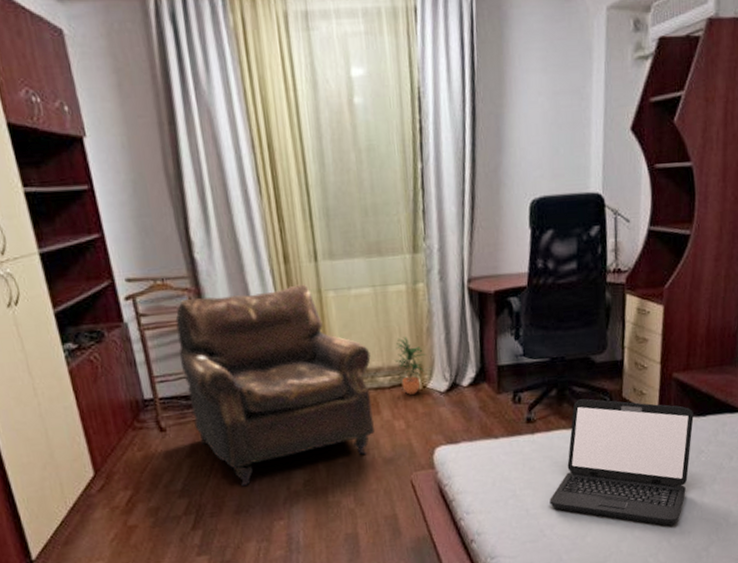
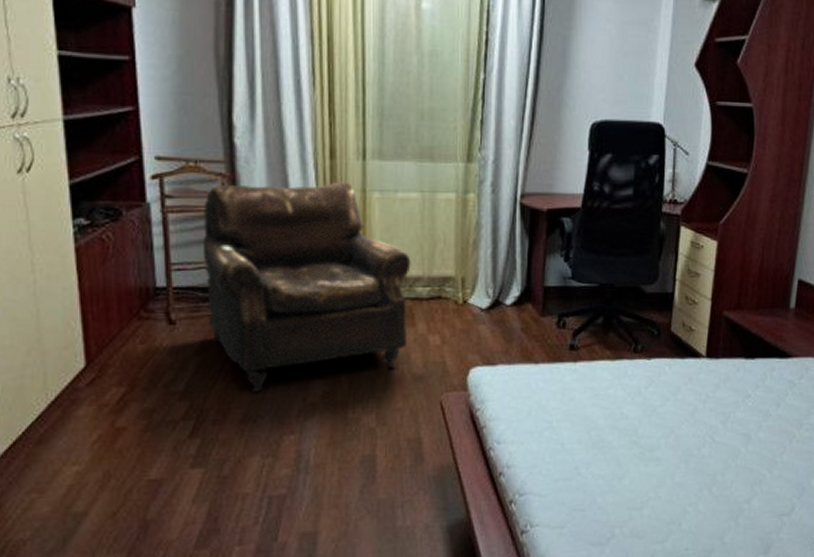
potted plant: present [394,337,426,395] -> none [436,247,470,309]
laptop: present [549,398,694,527] -> none [587,330,742,474]

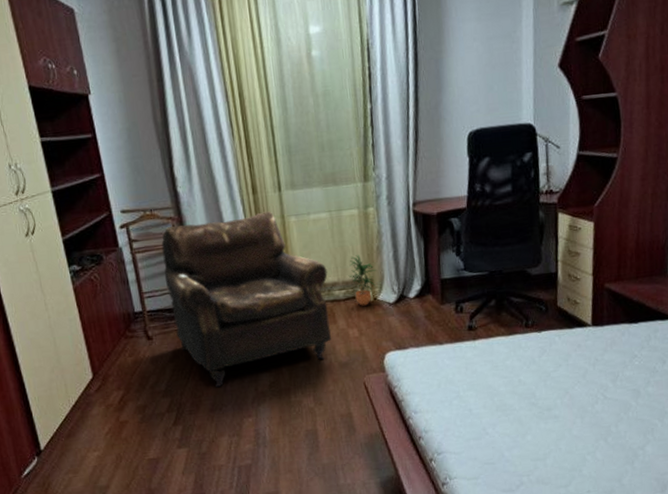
potted plant: none [436,247,470,309] -> present [348,255,376,306]

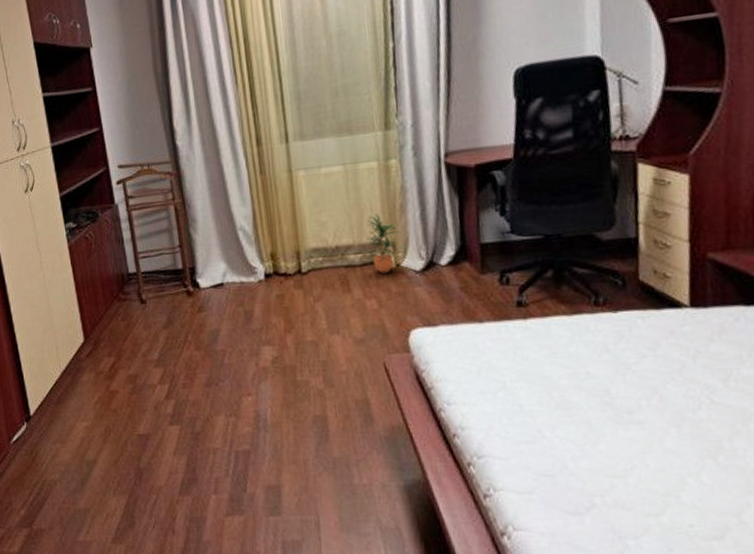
leather: present [161,211,331,388] -> none [158,164,345,360]

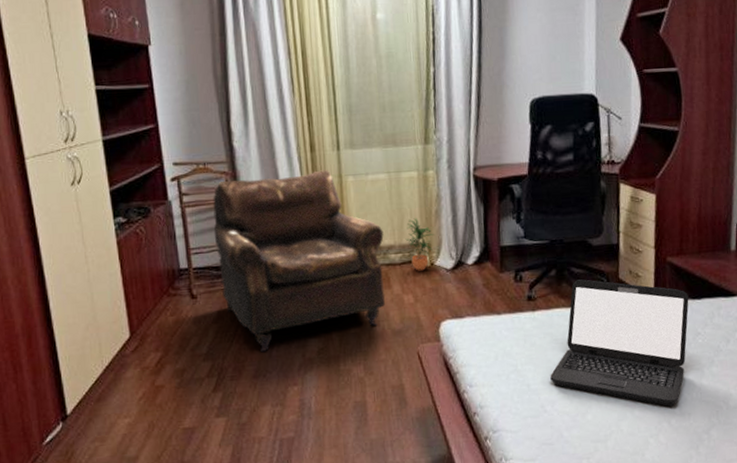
leather: none [158,164,345,360] -> present [213,170,385,353]
laptop: none [548,281,741,441] -> present [550,279,689,407]

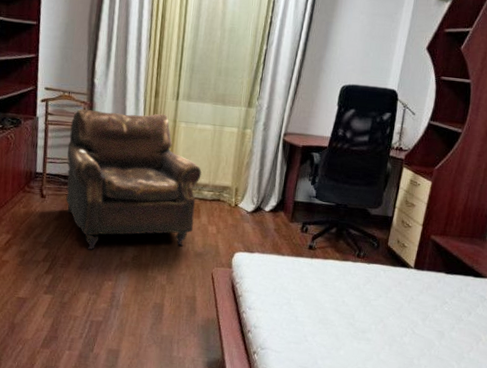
potted plant: present [405,218,434,271] -> none [218,165,242,209]
laptop: present [550,279,689,407] -> none [315,240,444,358]

